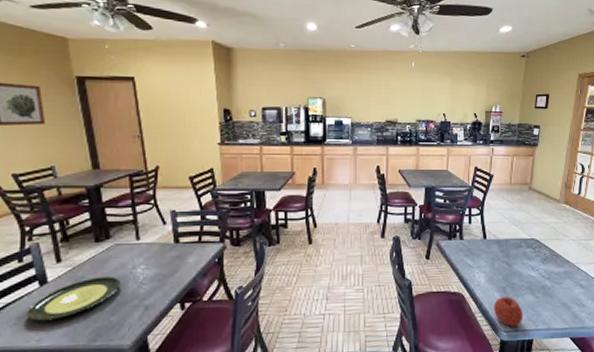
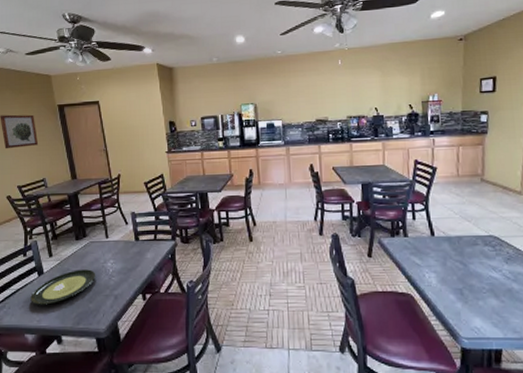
fruit: present [493,297,523,327] -> none [449,300,487,333]

